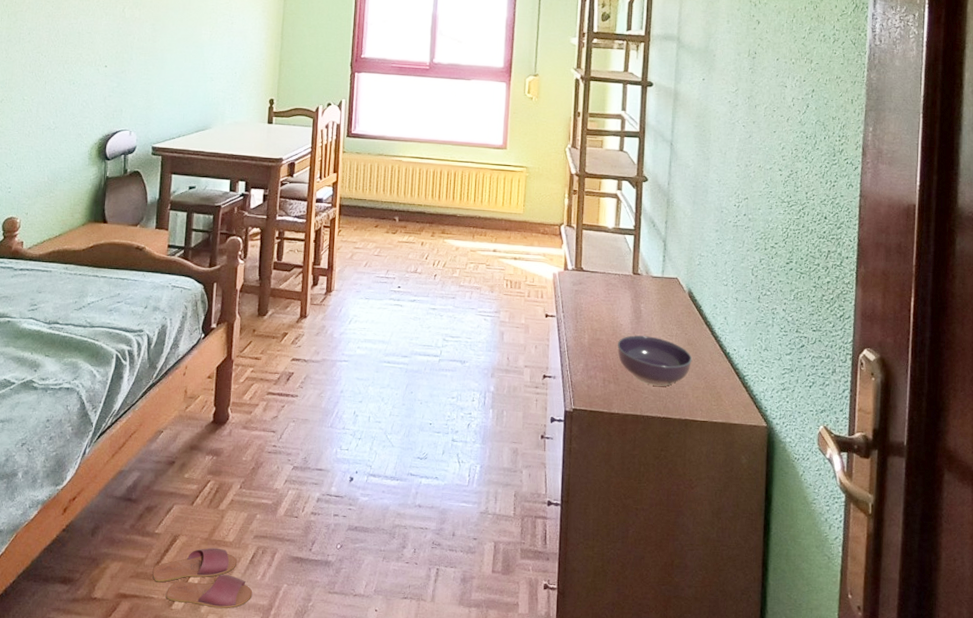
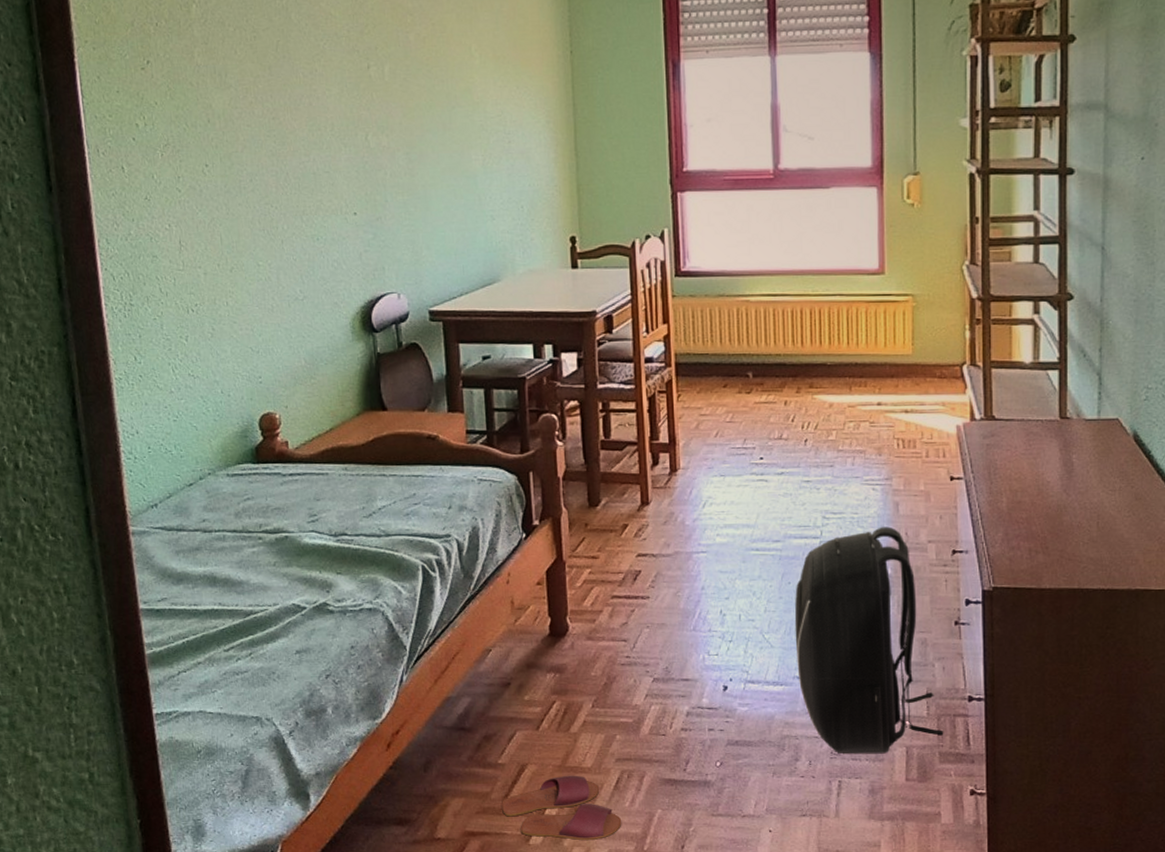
backpack: none [411,351,526,546] -> present [794,526,944,753]
bowl: present [617,335,692,386] -> none [1044,493,1141,553]

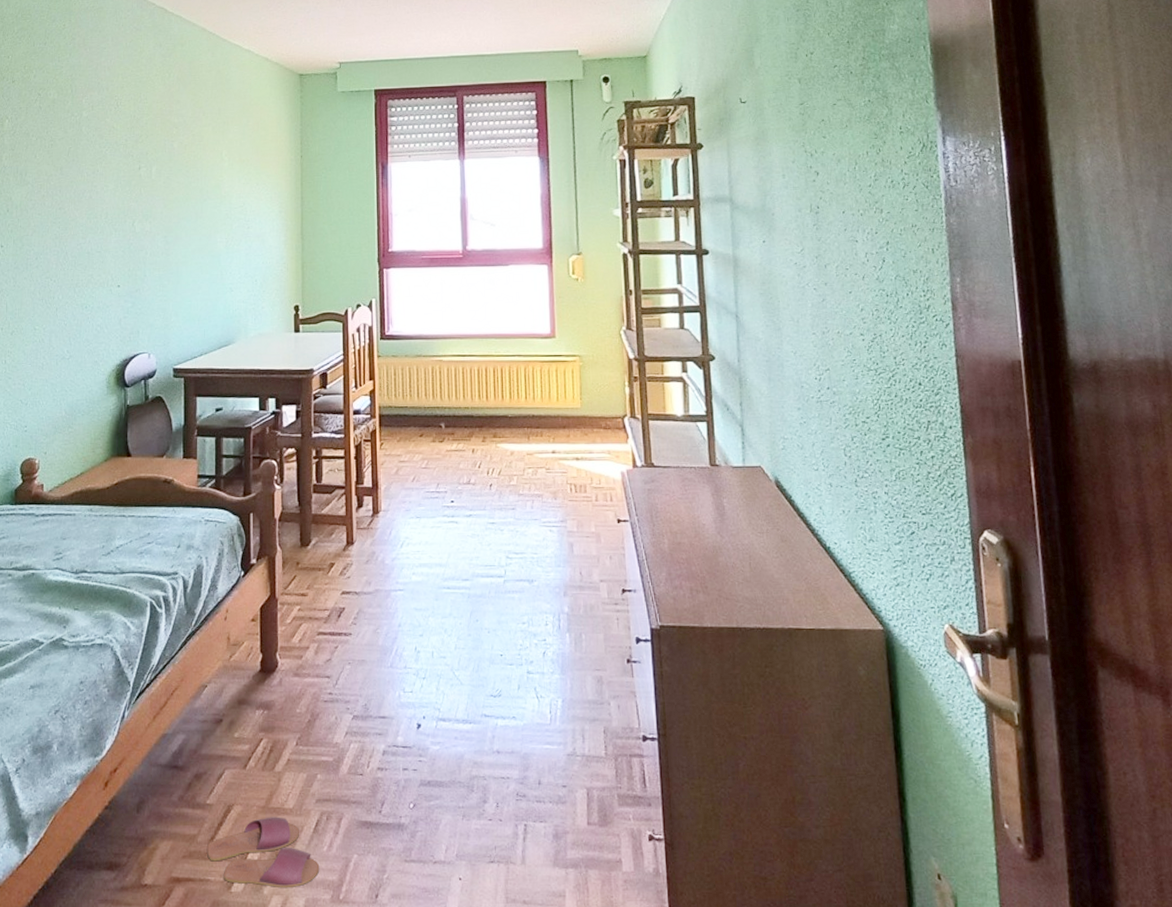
backpack: present [794,526,944,753] -> none [482,566,622,795]

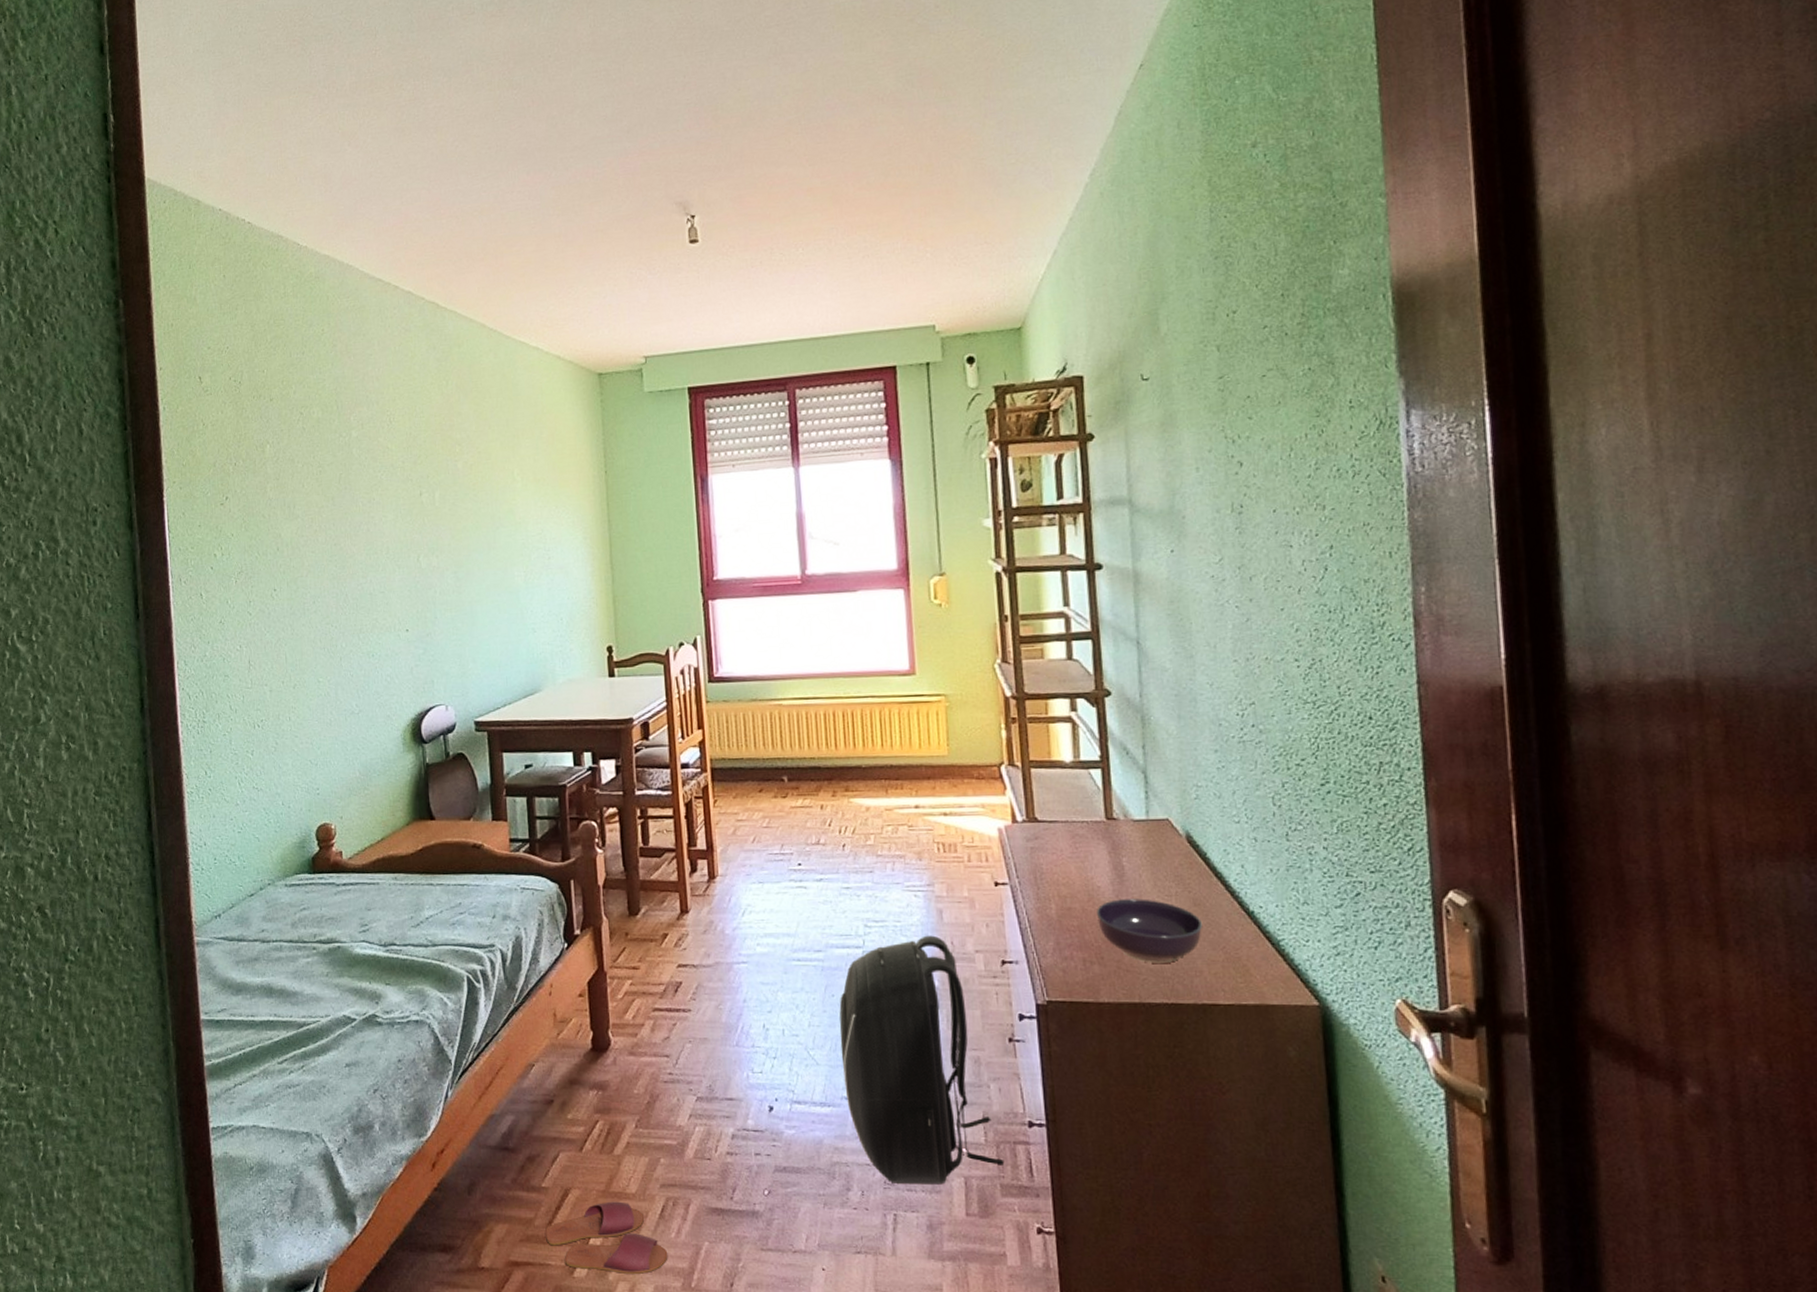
backpack: none [482,566,622,795] -> present [839,935,1005,1183]
bowl: none [701,535,788,592] -> present [1095,899,1202,963]

